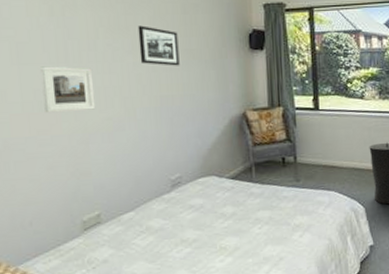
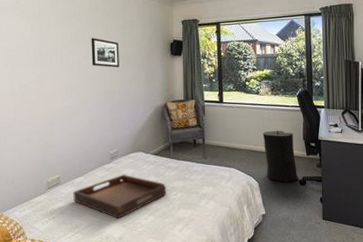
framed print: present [41,66,96,113] -> none [24,67,60,102]
serving tray: none [120,206,248,264] -> present [73,174,166,219]

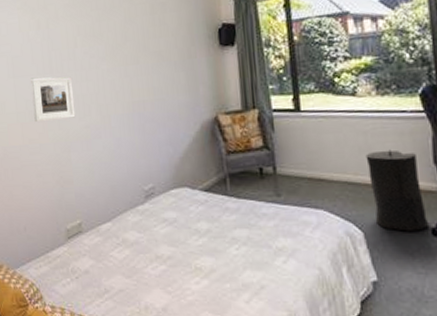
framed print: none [24,67,60,102] -> present [31,76,76,123]
serving tray: present [73,174,166,219] -> none [99,219,225,282]
picture frame: present [91,38,120,68] -> none [110,30,150,70]

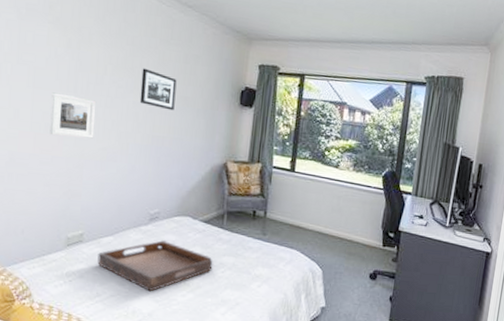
serving tray: none [99,219,225,282] -> present [97,240,213,292]
picture frame: none [110,30,150,70] -> present [139,68,177,111]
trash can: present [365,150,430,232] -> none [333,212,371,274]

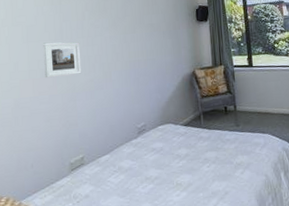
serving tray: present [97,240,213,292] -> none [98,149,199,198]
picture frame: present [139,68,177,111] -> none [113,8,144,38]

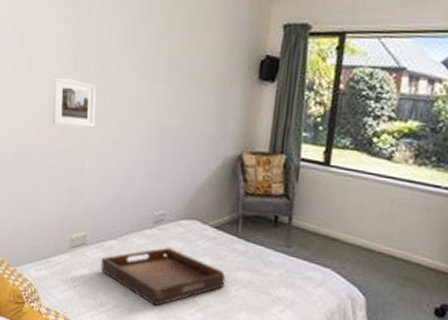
serving tray: none [98,149,199,198] -> present [100,247,226,307]

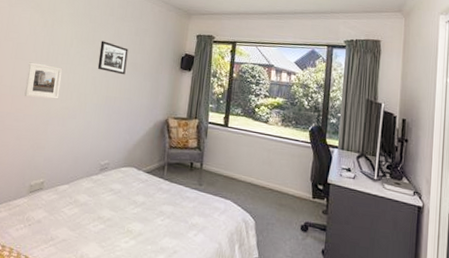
serving tray: present [100,247,226,307] -> none [53,189,154,238]
picture frame: none [142,41,183,91] -> present [97,41,128,75]

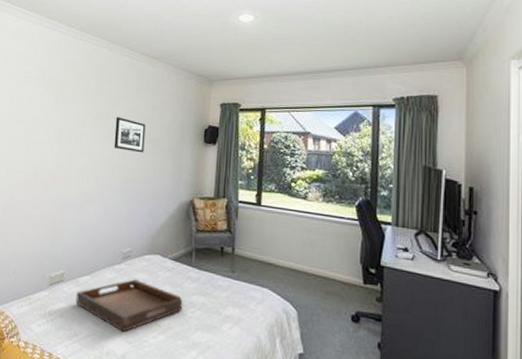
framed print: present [24,62,63,99] -> none [39,145,77,183]
serving tray: none [53,189,154,238] -> present [75,279,183,333]

